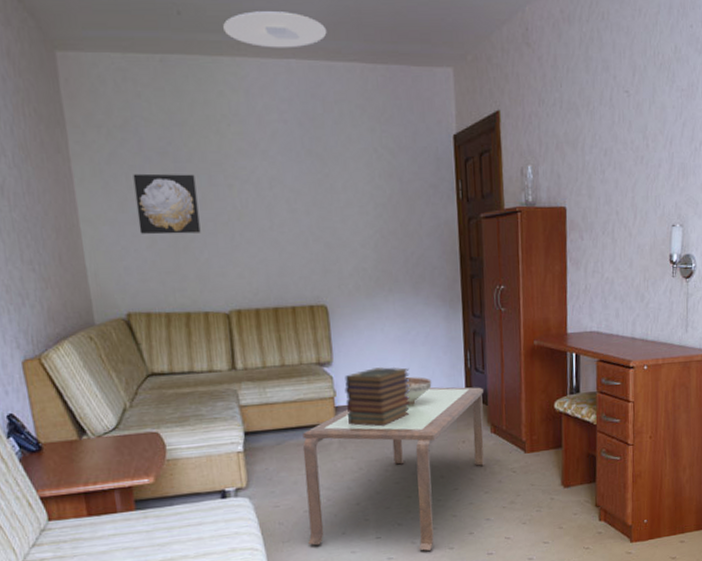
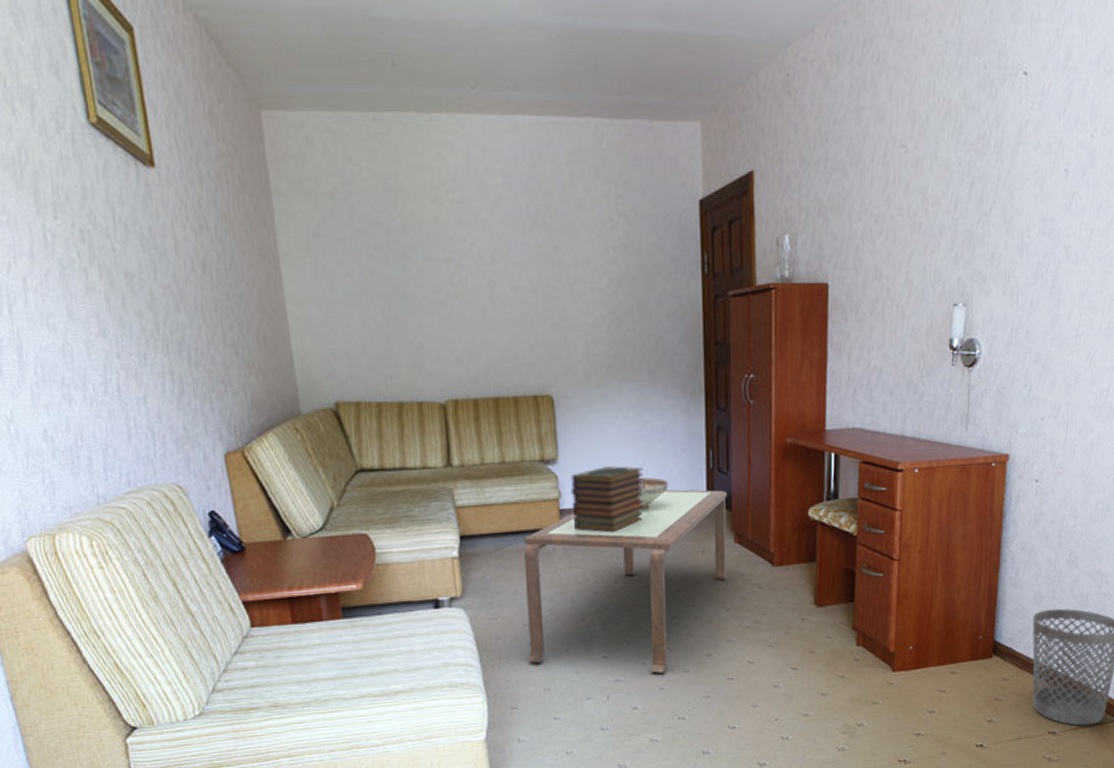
wall art: present [133,173,201,235] -> none [342,247,415,315]
ceiling light: present [223,11,327,48] -> none [442,60,558,103]

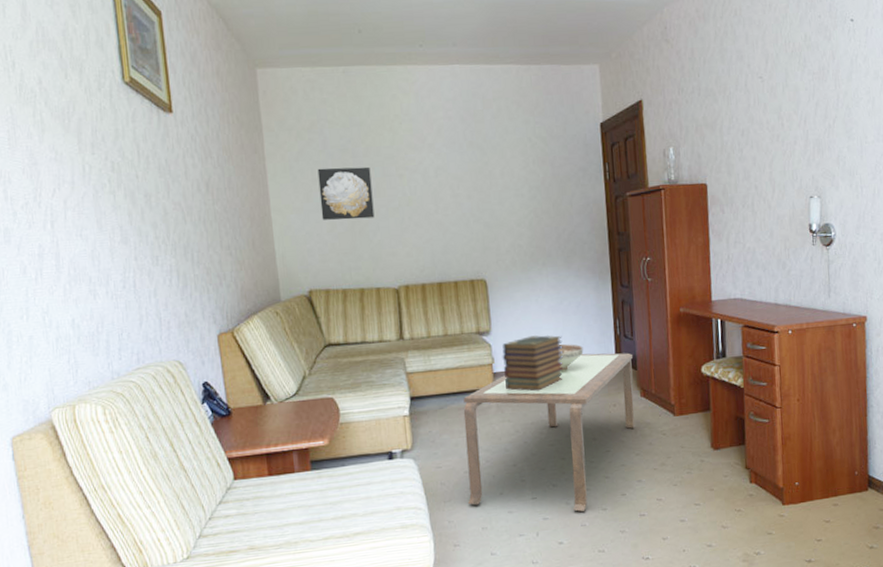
wall art: none [342,247,415,315] -> present [317,166,375,220]

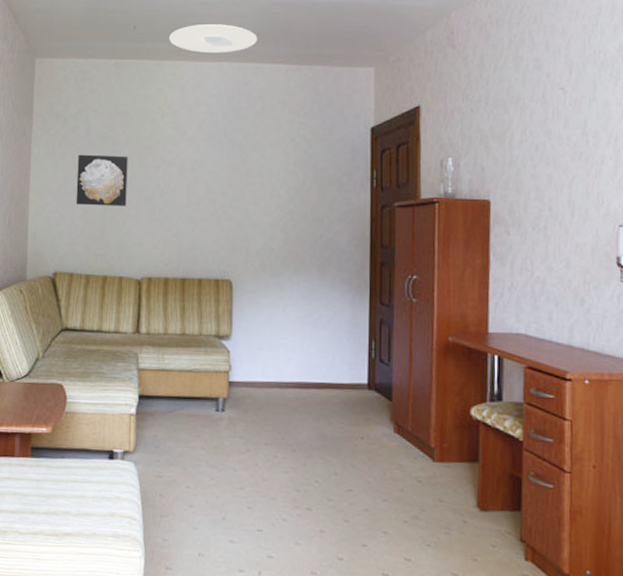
ceiling light: none [397,25,487,57] -> present [169,24,258,54]
coffee table: present [463,352,636,512] -> none [187,374,388,557]
book stack: present [502,334,564,391] -> none [240,346,309,409]
decorative bowl: present [558,344,584,371] -> none [301,361,331,390]

